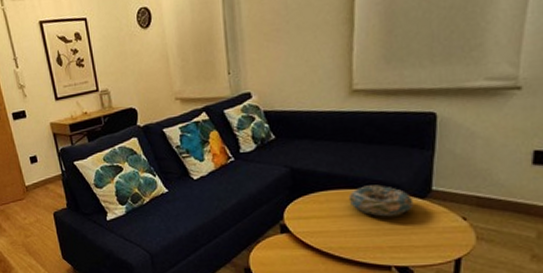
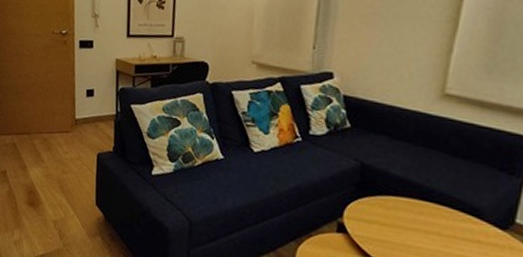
decorative bowl: present [348,185,414,217] -> none [419,200,493,243]

